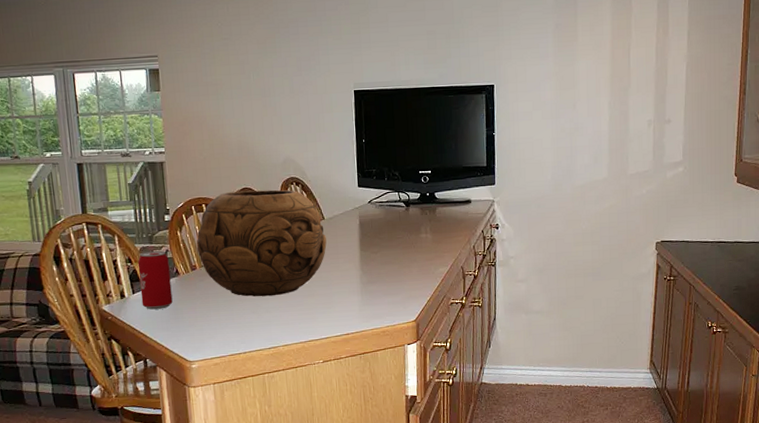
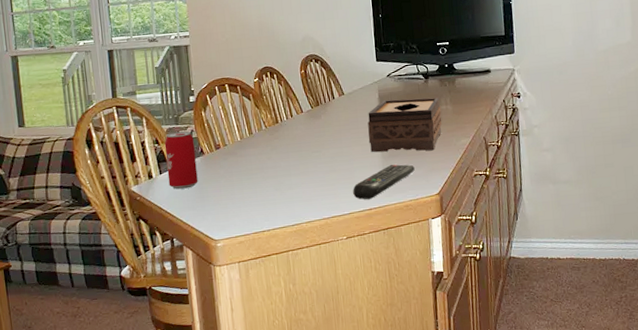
decorative bowl: present [196,189,327,297] -> none [219,67,347,174]
remote control: none [331,291,393,325] -> present [353,164,415,200]
tissue box: none [347,225,422,279] -> present [368,97,443,153]

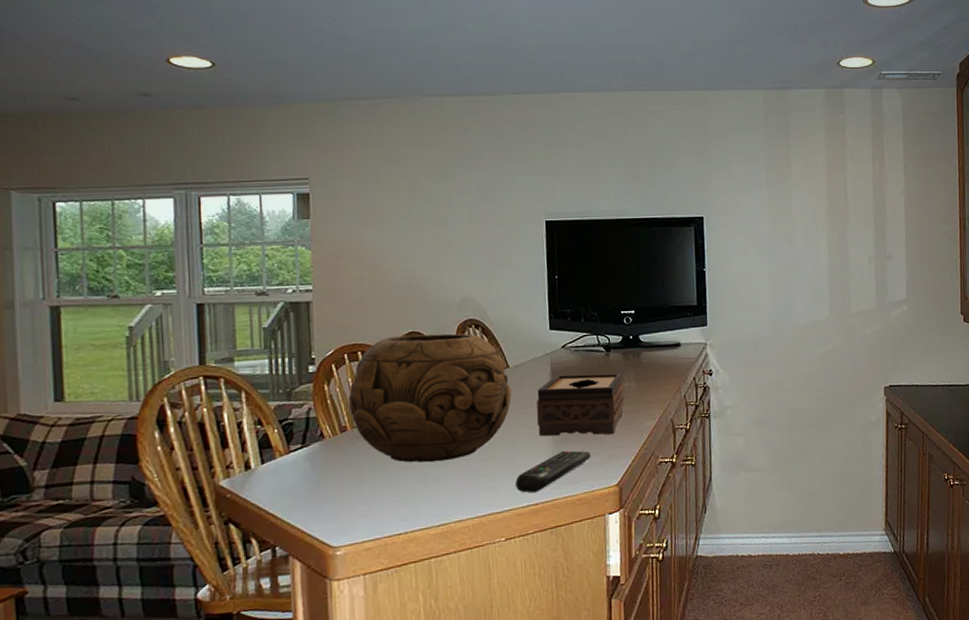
beverage can: present [164,131,198,190] -> none [270,409,314,484]
decorative bowl: none [219,67,347,174] -> present [348,333,512,463]

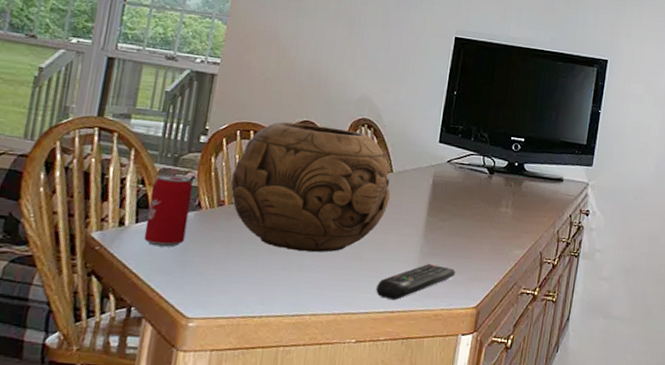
beverage can: none [270,409,314,484] -> present [144,174,193,248]
tissue box: present [536,373,625,437] -> none [408,188,501,257]

